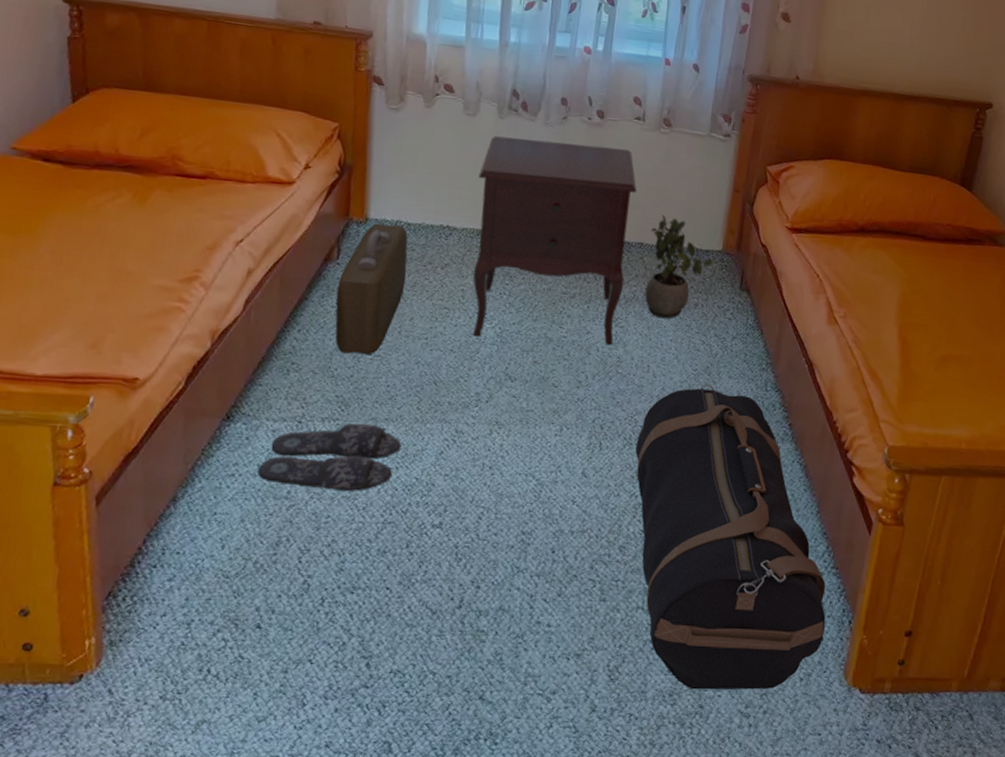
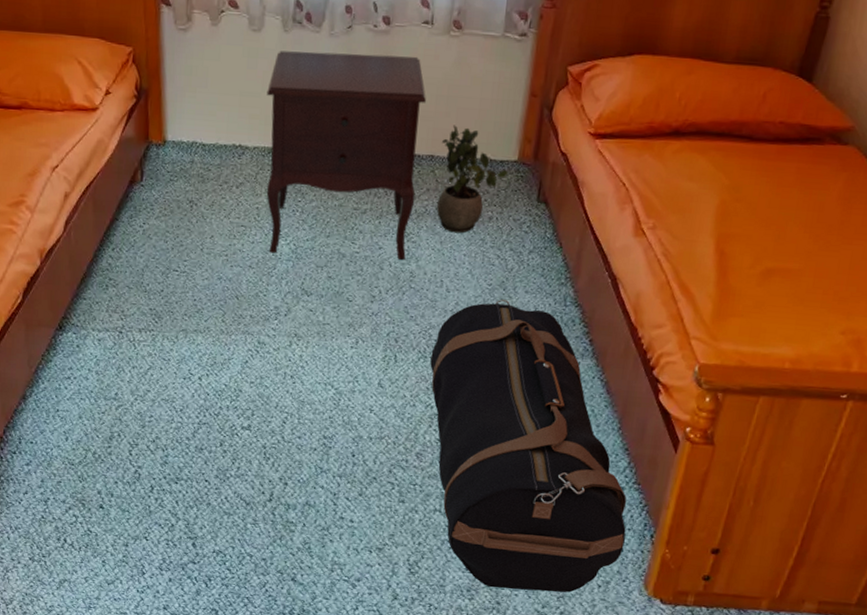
slippers: present [257,423,402,491] -> none [89,334,210,395]
suitcase: present [335,223,408,355] -> none [142,145,205,272]

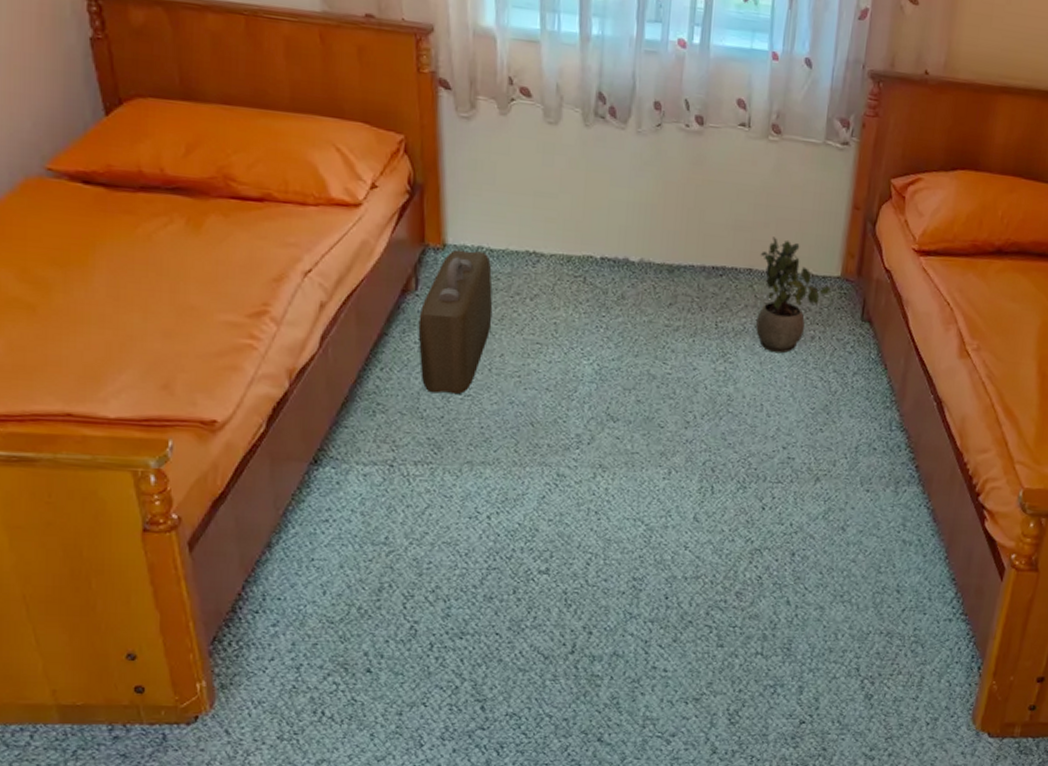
suitcase: none [142,145,205,272] -> present [418,249,493,395]
nightstand: present [266,50,426,260] -> none [565,147,743,382]
duffel bag: present [430,299,626,593] -> none [750,424,954,733]

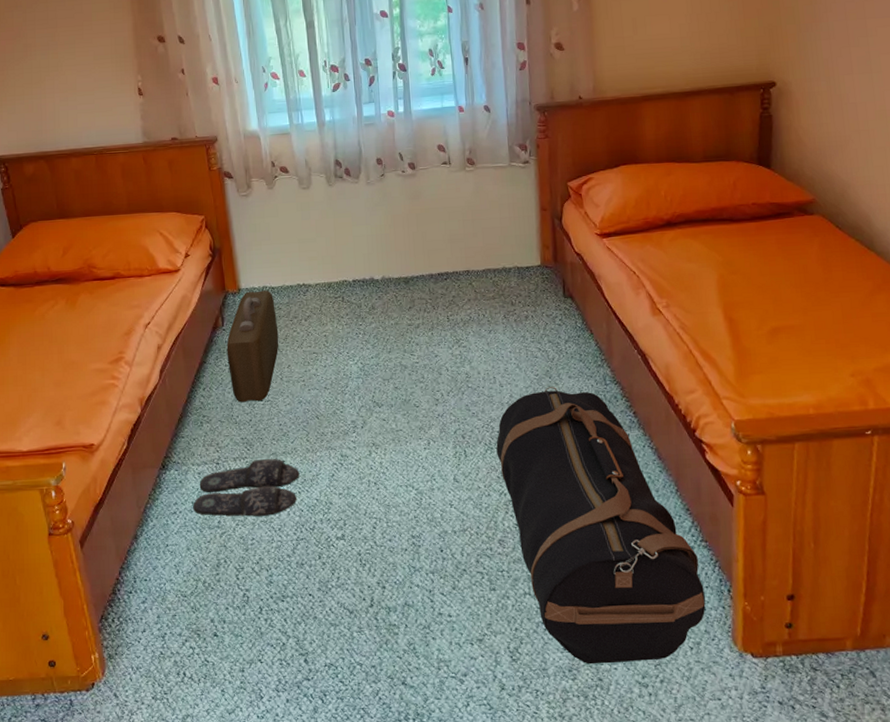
slippers: none [352,467,501,537] -> present [193,458,300,517]
duffel bag: none [750,424,954,733] -> present [496,387,706,665]
potted plant: present [755,236,832,354] -> none [473,242,535,334]

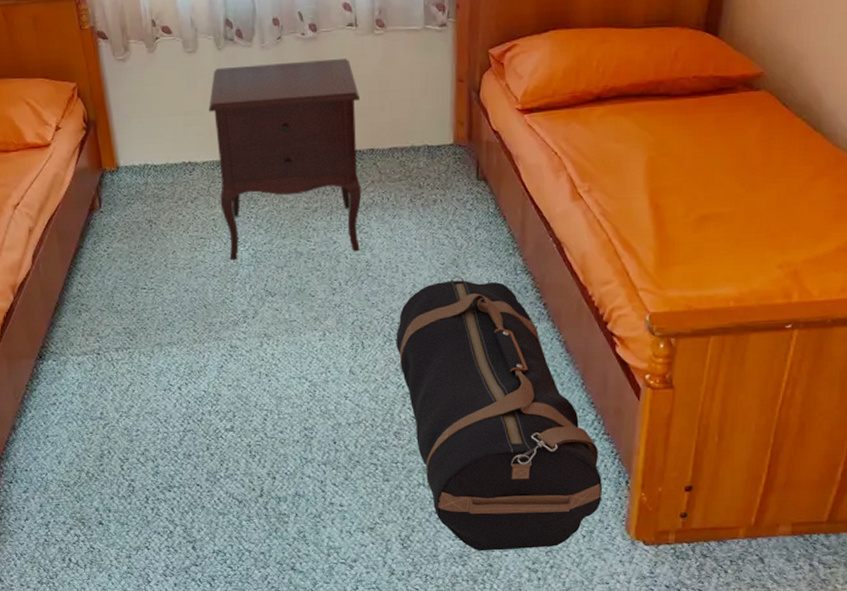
slippers: present [193,458,300,517] -> none [73,348,186,408]
suitcase: present [226,290,279,403] -> none [105,168,163,290]
nightstand: none [320,191,460,373] -> present [208,57,362,260]

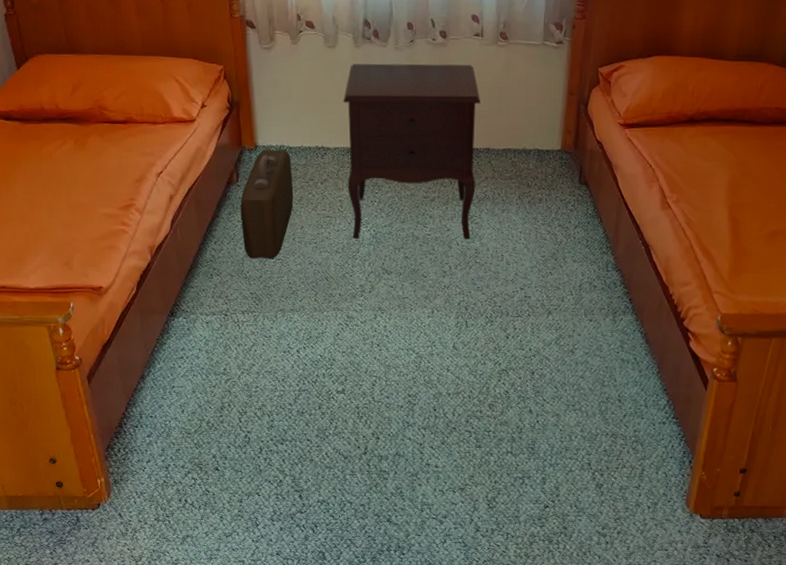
suitcase: none [105,168,163,290] -> present [240,149,294,259]
duffel bag: present [396,276,602,551] -> none [496,269,669,515]

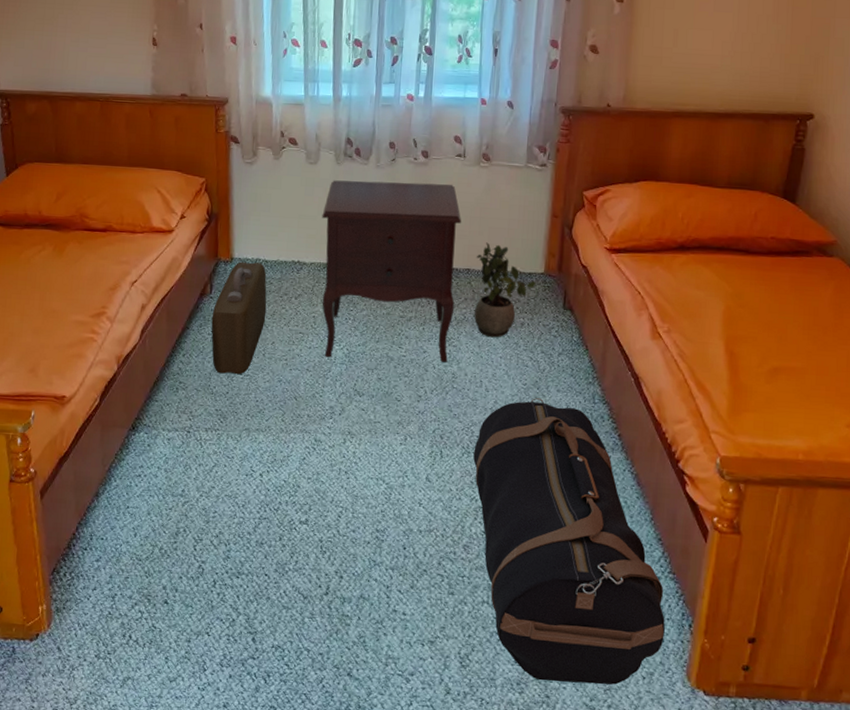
potted plant: none [494,121,554,214] -> present [473,242,537,338]
duffel bag: none [496,269,669,515] -> present [473,398,665,685]

